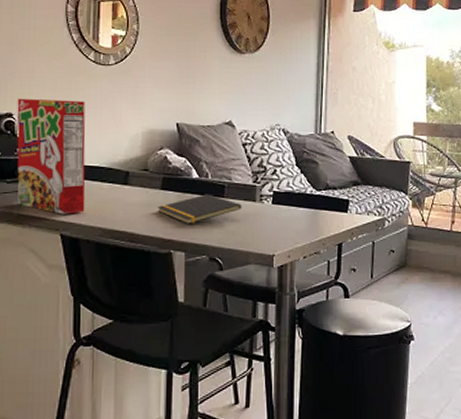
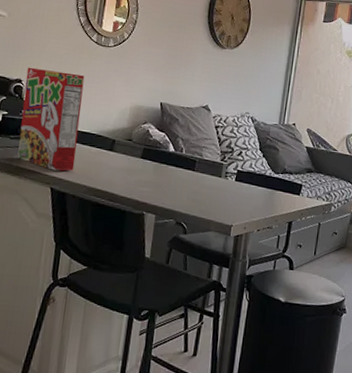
notepad: present [157,194,242,224] -> none [136,166,209,191]

